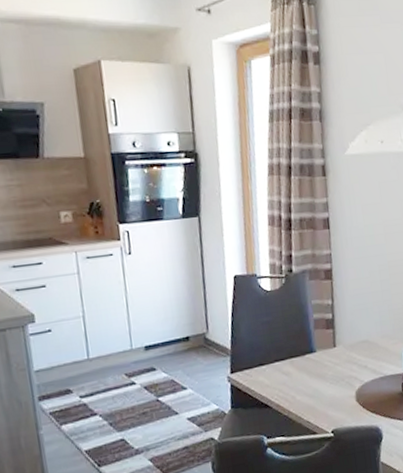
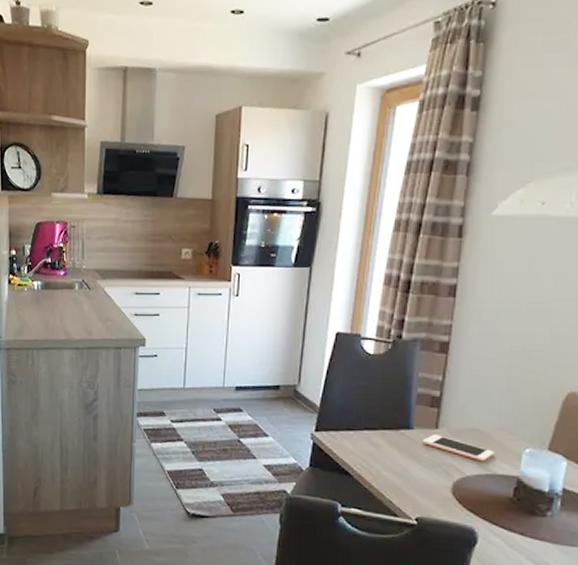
cell phone: none [325,352,383,368] -> present [423,435,495,462]

